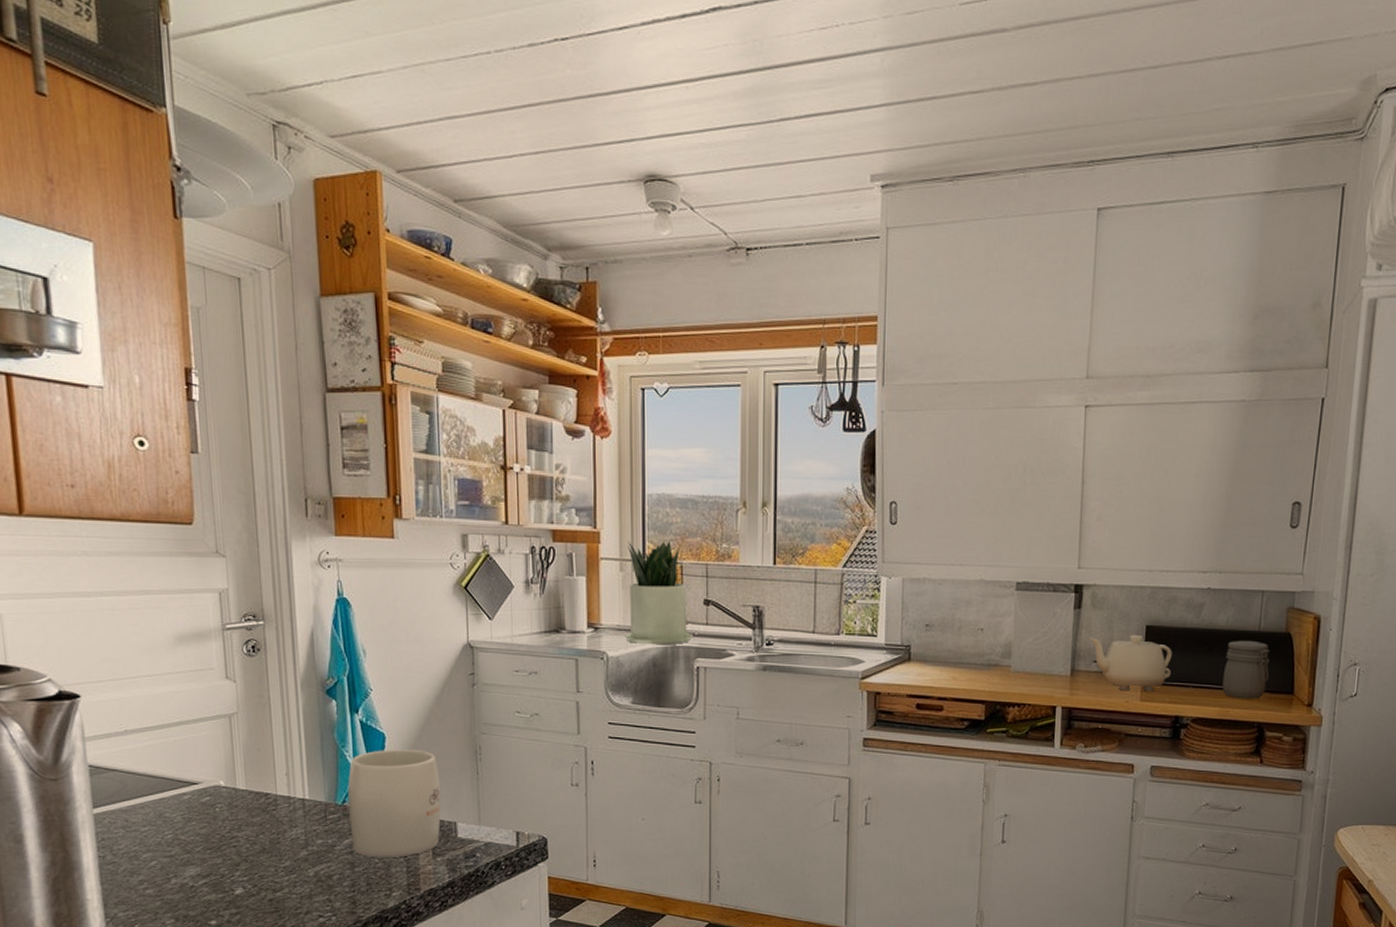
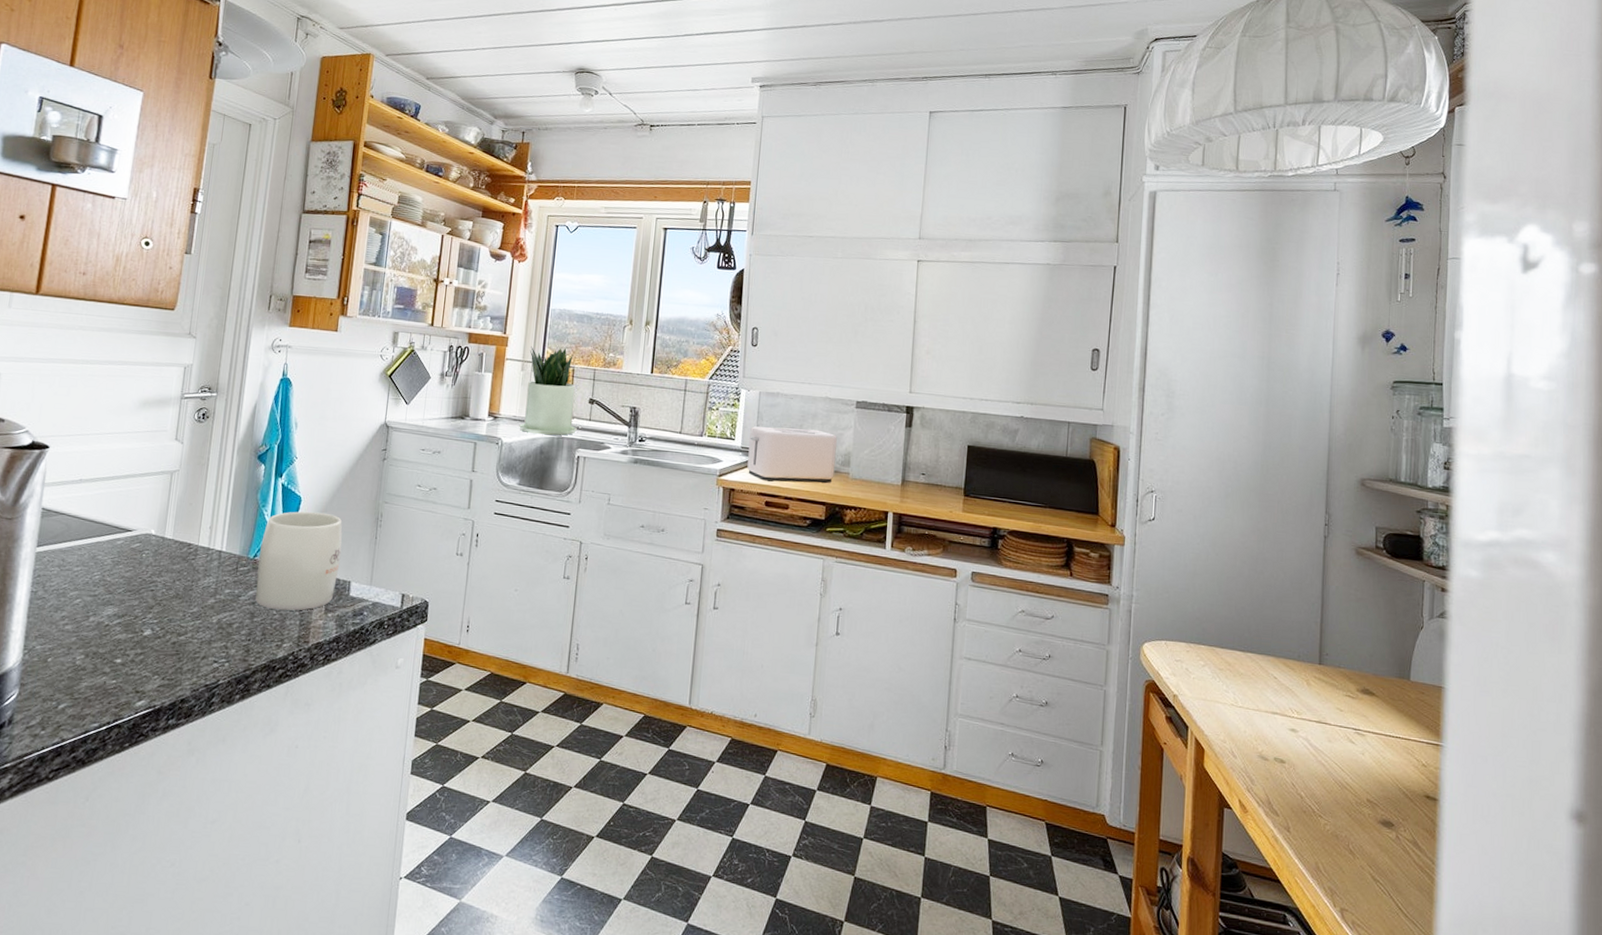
toaster: none [893,618,995,682] -> present [747,426,837,484]
teapot: present [1087,634,1173,692] -> none [916,452,991,504]
jar: present [1222,640,1271,699] -> none [1035,463,1077,517]

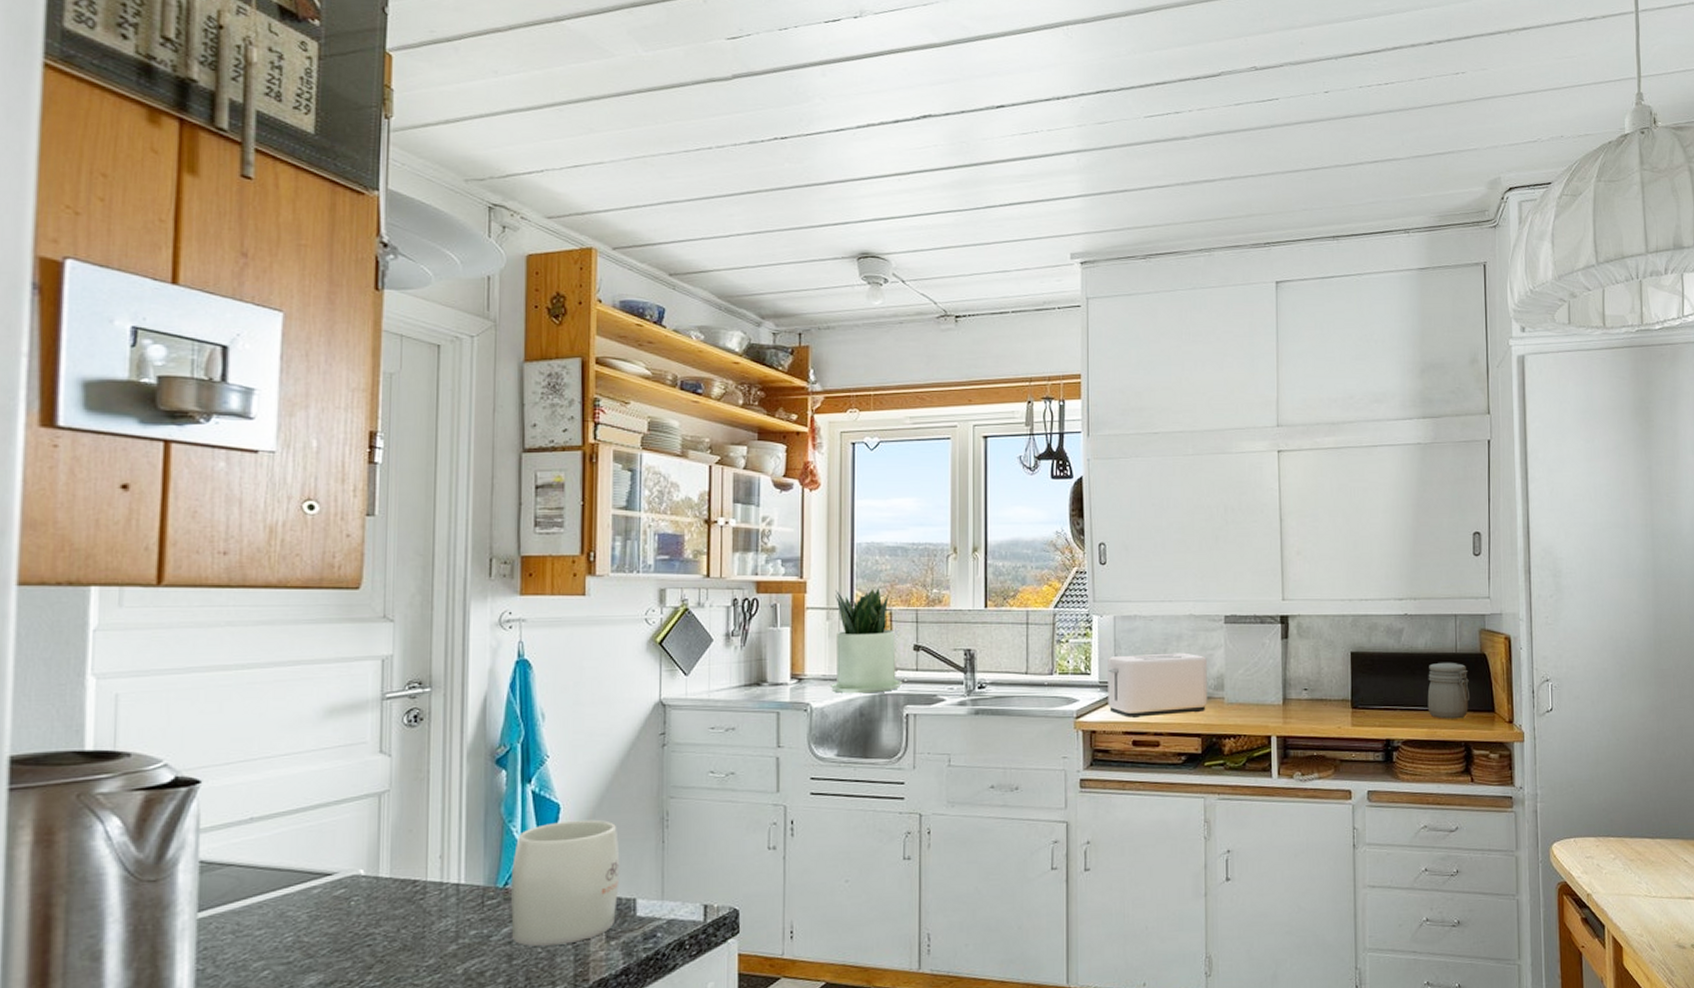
jar: none [1035,463,1077,517] -> present [1427,662,1469,719]

